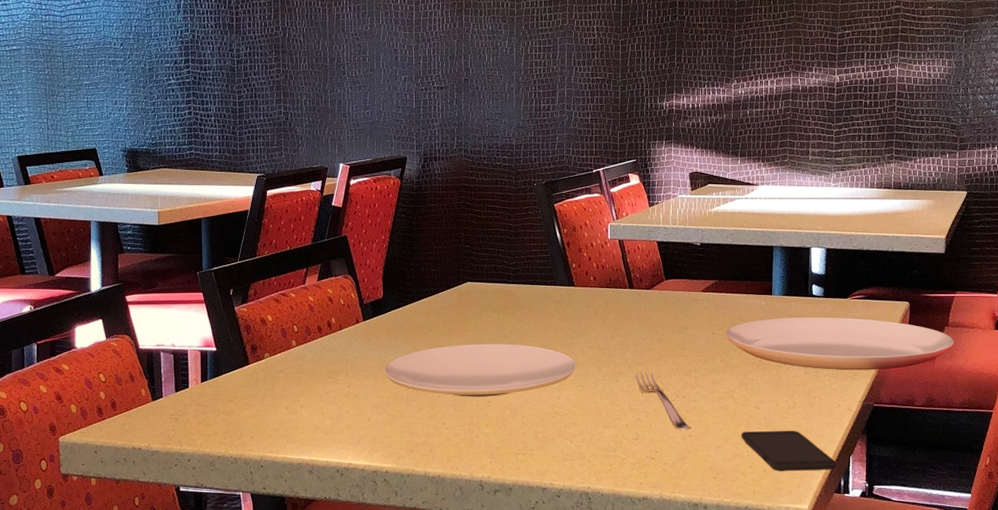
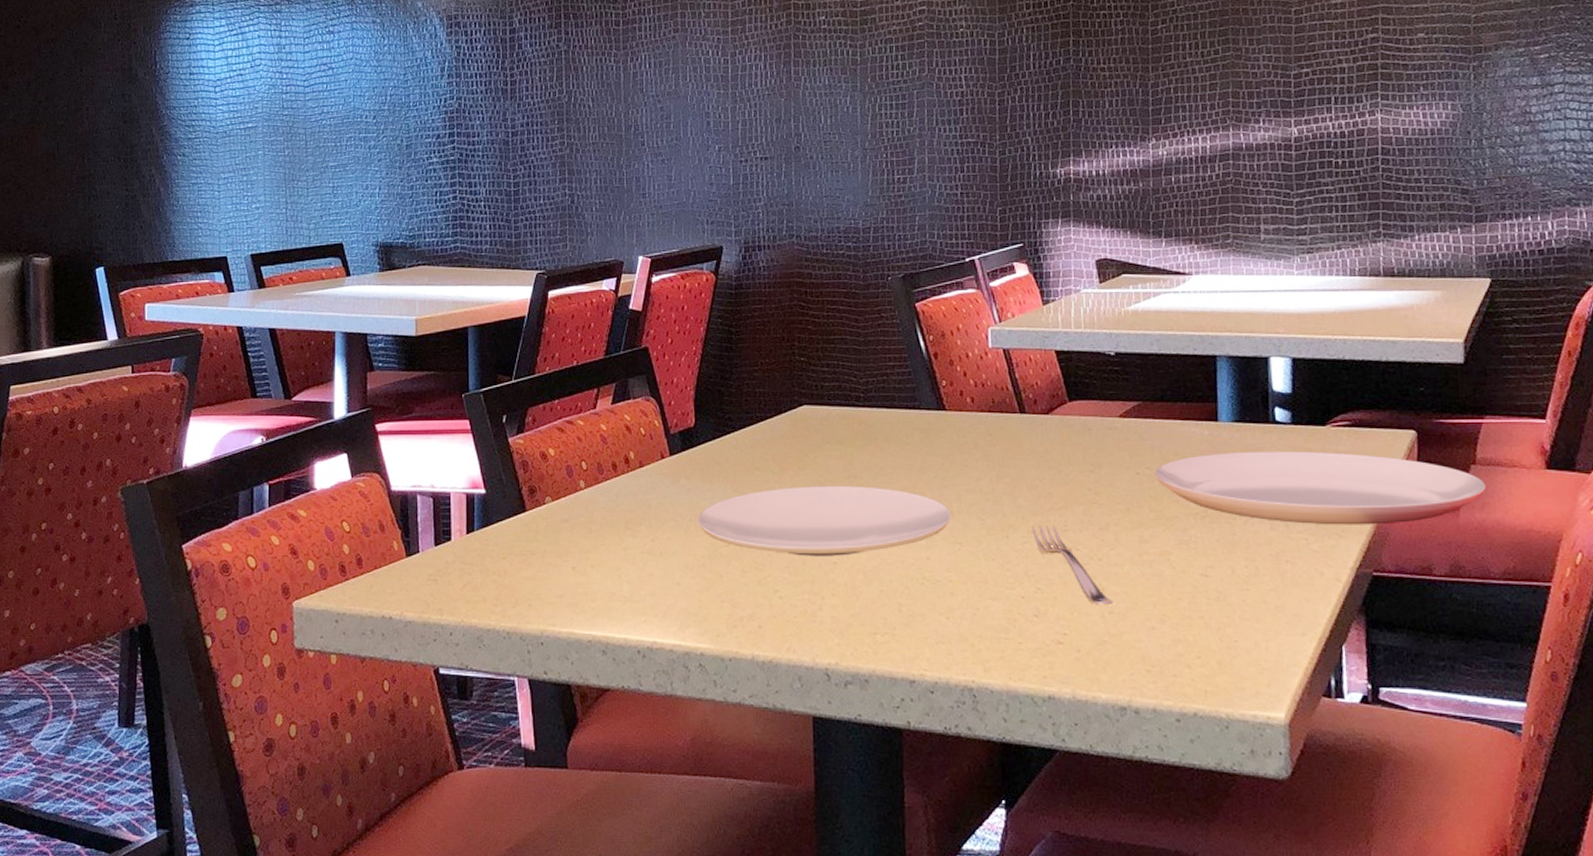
mobile phone: present [741,431,837,471] -> none [1183,608,1324,664]

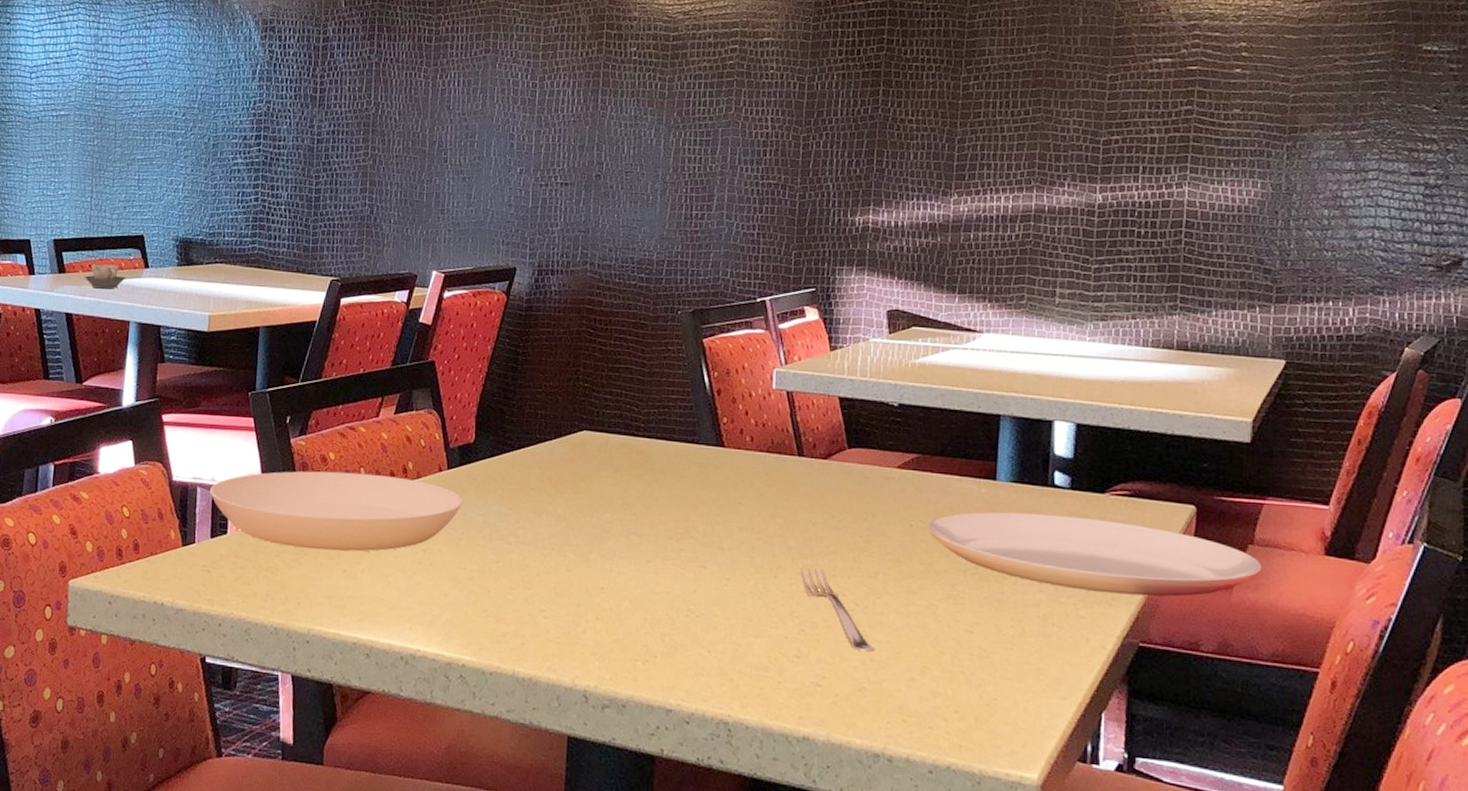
cup: none [285,276,327,301] -> present [84,264,125,289]
saucer: none [429,467,688,549] -> present [209,471,463,552]
plate: present [697,485,952,556] -> none [469,510,722,582]

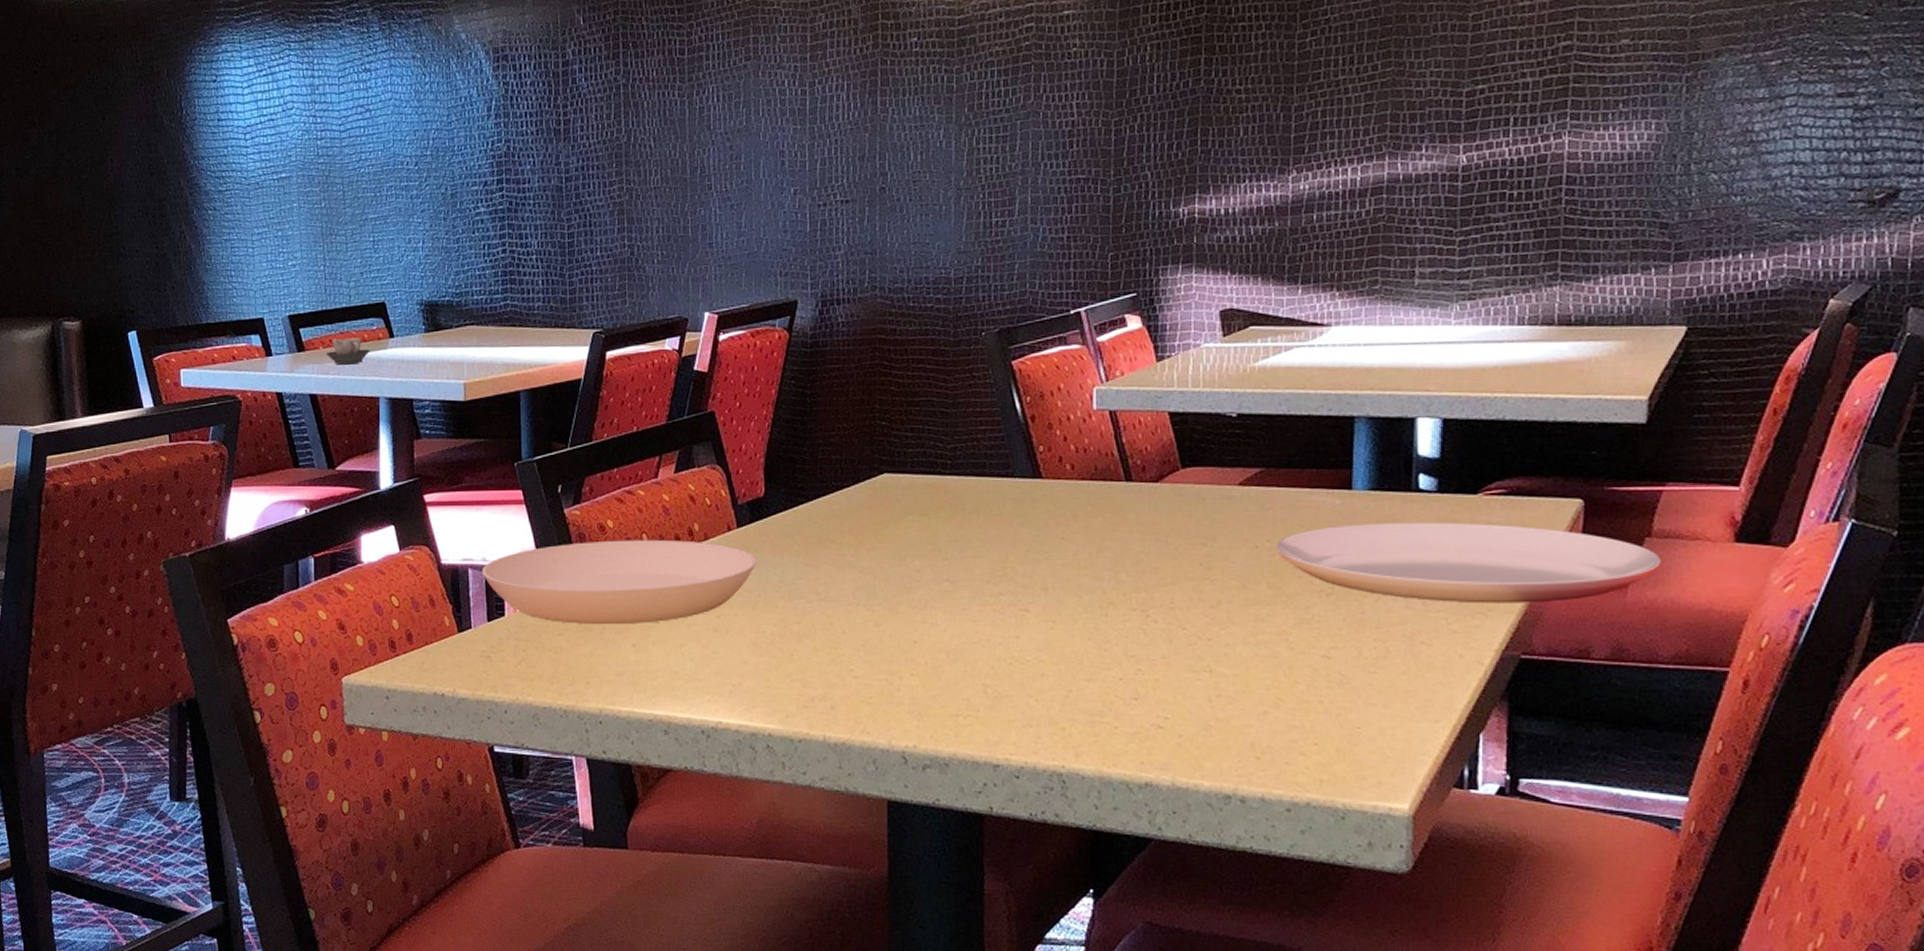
fork: present [800,568,877,653] -> none [1134,603,1223,689]

